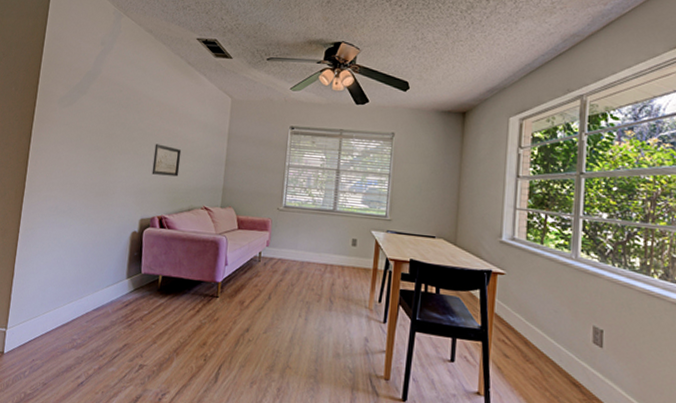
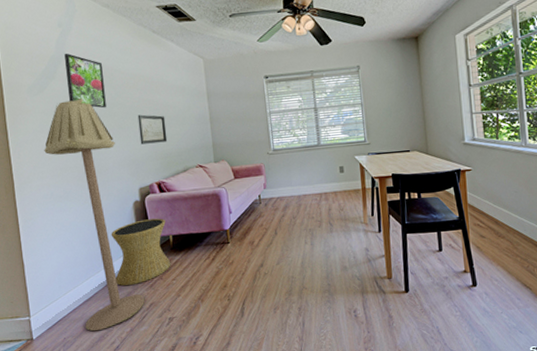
floor lamp: none [55,117,128,361] -> present [44,98,145,332]
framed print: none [94,72,133,131] -> present [64,53,106,108]
side table: none [96,252,159,320] -> present [111,218,171,286]

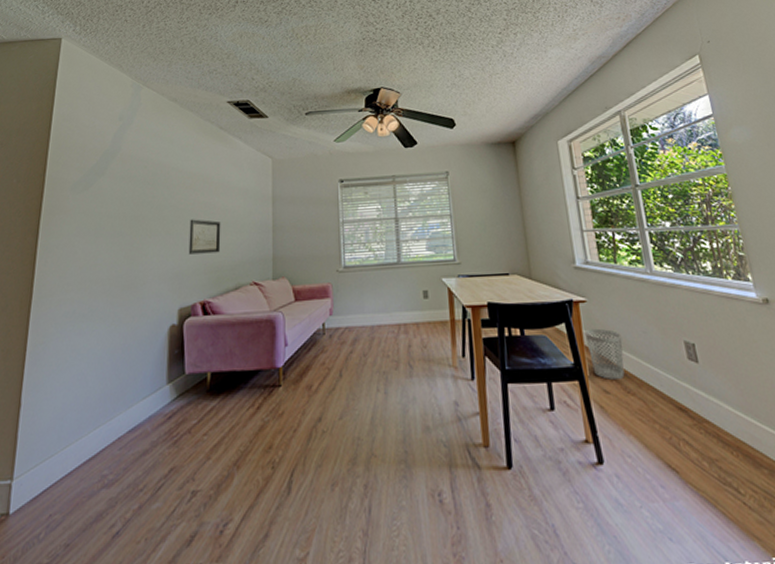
floor lamp: present [44,98,145,332] -> none [75,198,165,507]
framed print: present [64,53,106,108] -> none [116,149,159,211]
side table: present [111,218,171,286] -> none [131,348,205,441]
wastebasket: none [469,190,498,228] -> present [585,328,625,380]

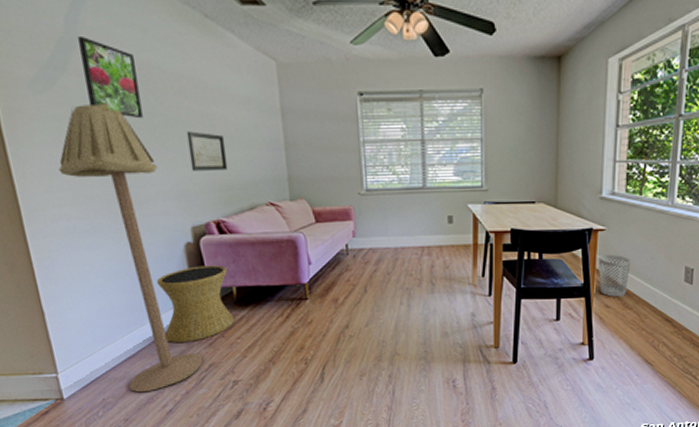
floor lamp: none [75,198,165,507] -> present [58,103,204,393]
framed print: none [116,149,159,211] -> present [78,37,143,119]
side table: none [131,348,205,441] -> present [156,265,235,343]

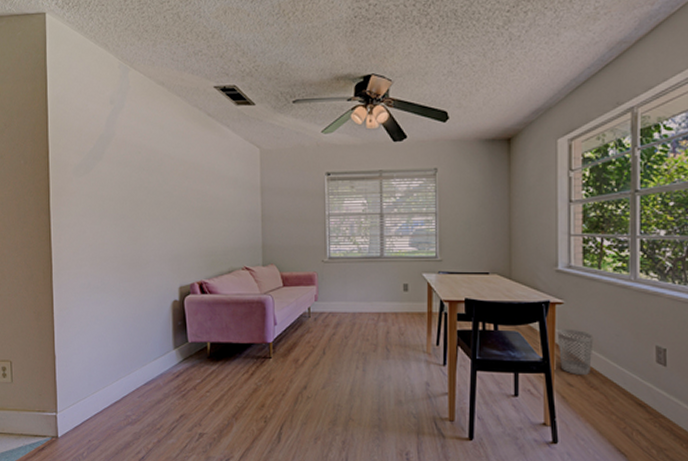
floor lamp: present [58,103,204,393] -> none [85,183,176,438]
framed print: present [78,37,143,119] -> none [114,133,152,196]
side table: present [156,265,235,343] -> none [146,322,206,393]
wall art: present [186,131,228,171] -> none [184,205,214,239]

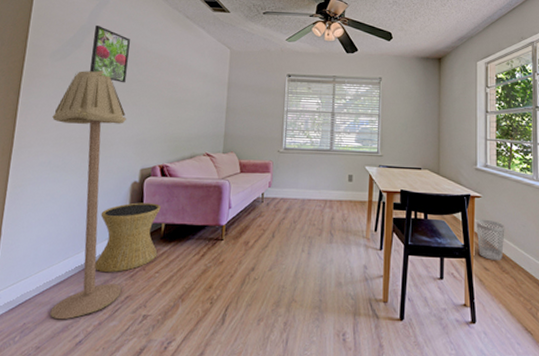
floor lamp: none [85,183,176,438] -> present [50,70,126,320]
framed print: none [114,133,152,196] -> present [90,26,130,83]
side table: none [146,322,206,393] -> present [95,202,161,273]

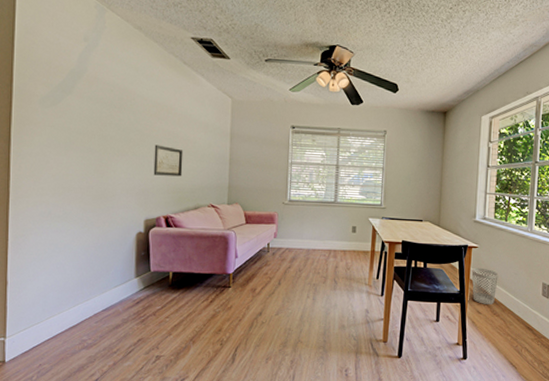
floor lamp: present [50,70,126,320] -> none [48,118,134,361]
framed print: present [90,26,130,83] -> none [84,70,125,133]
side table: present [95,202,161,273] -> none [105,252,168,318]
wall art: none [152,94,182,126] -> present [153,144,183,177]

